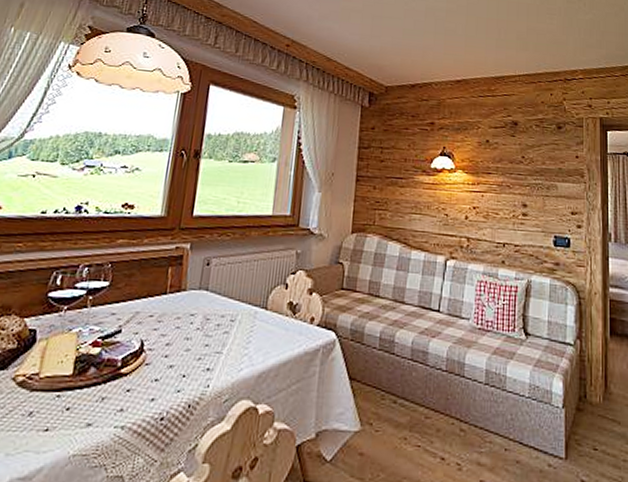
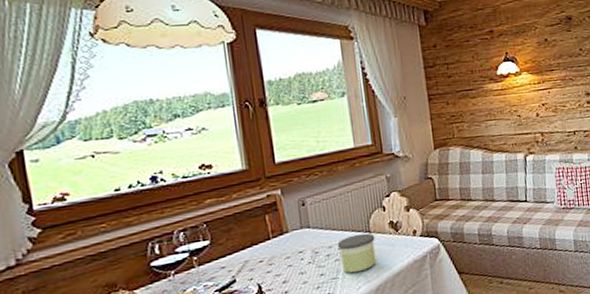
candle: none [229,308,271,352] -> present [337,233,377,273]

